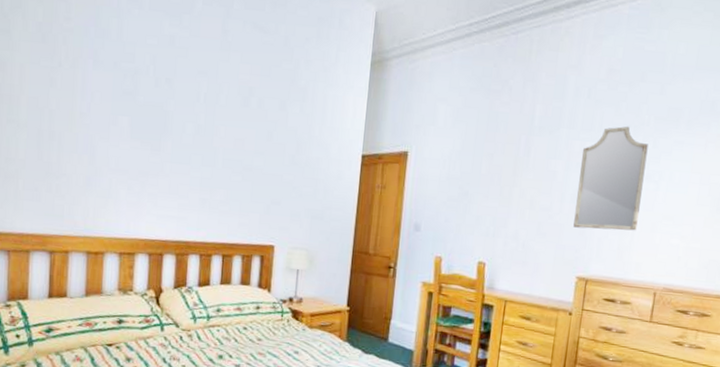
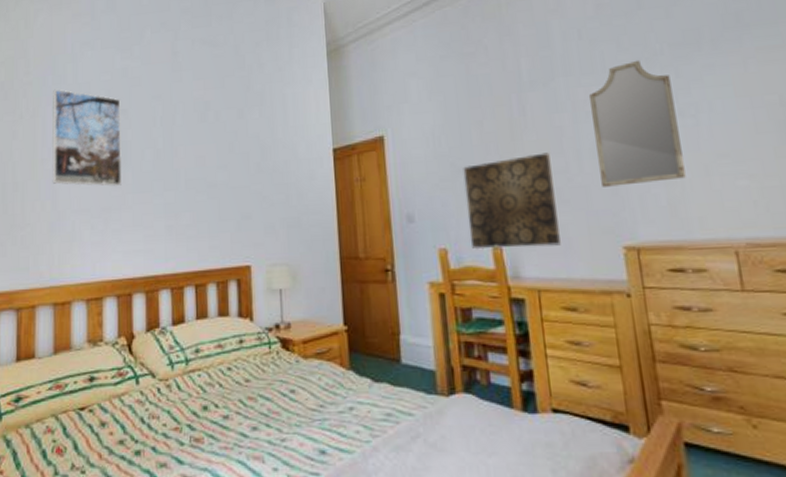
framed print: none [90,42,166,153] -> present [52,89,123,186]
wall art: none [461,190,540,268] -> present [463,152,561,250]

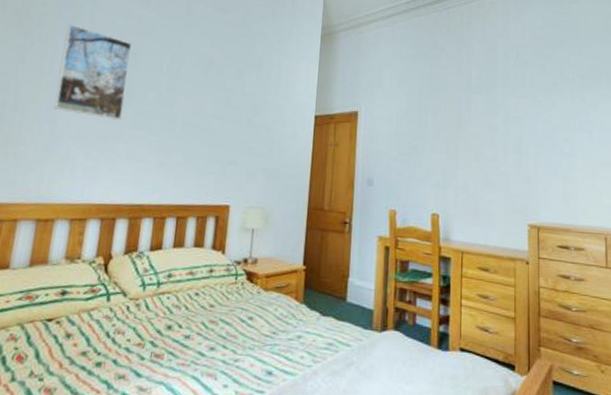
wall art: present [463,152,561,250] -> none [415,143,484,218]
home mirror: present [588,60,686,187] -> none [518,83,578,178]

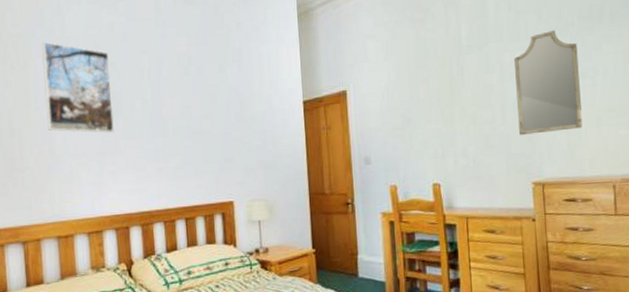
home mirror: none [518,83,578,178] -> present [513,30,583,135]

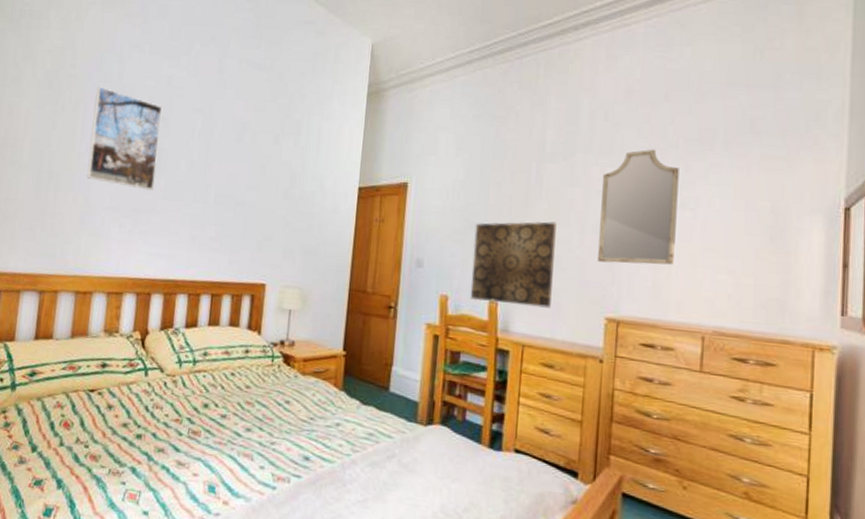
wall art: none [411,106,485,186] -> present [470,221,557,308]

